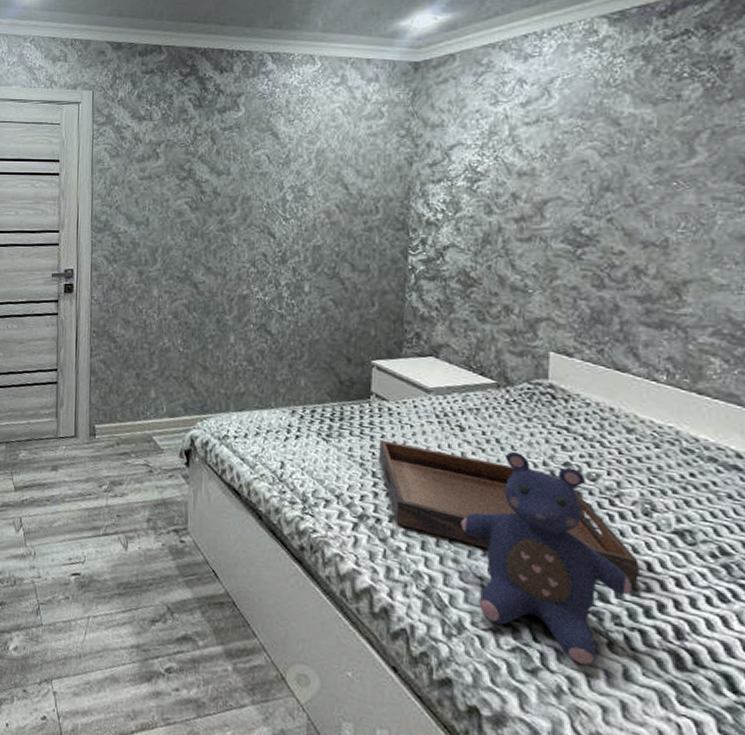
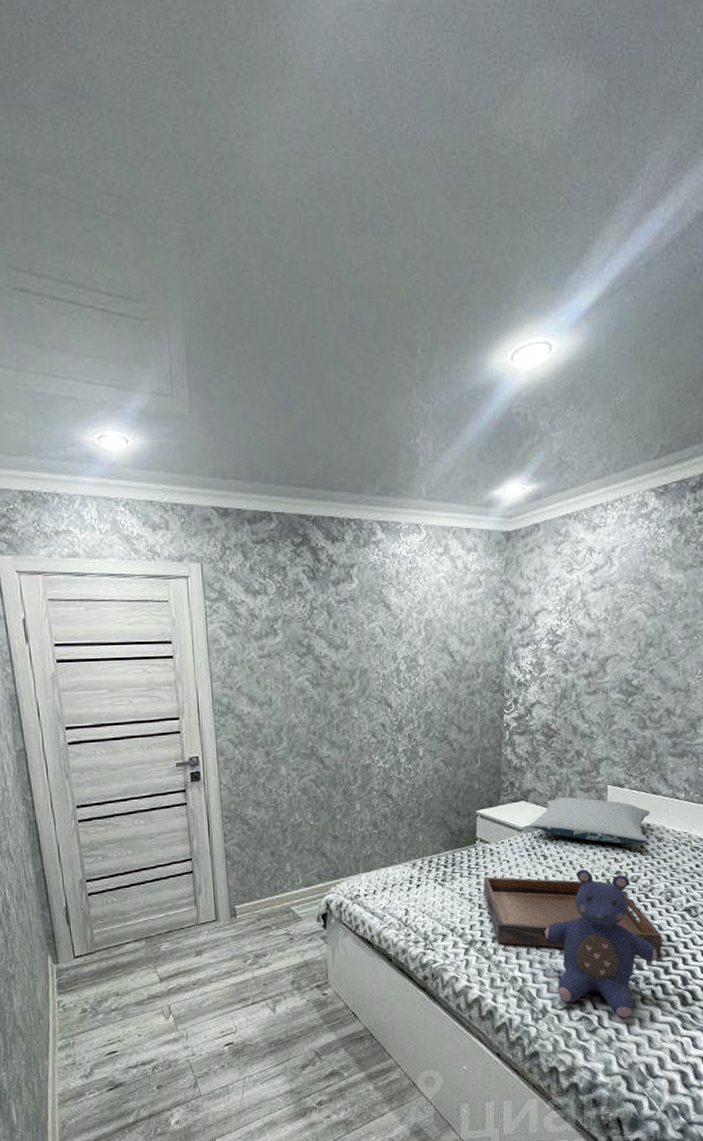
pillow: none [440,359,613,432] -> present [529,797,650,844]

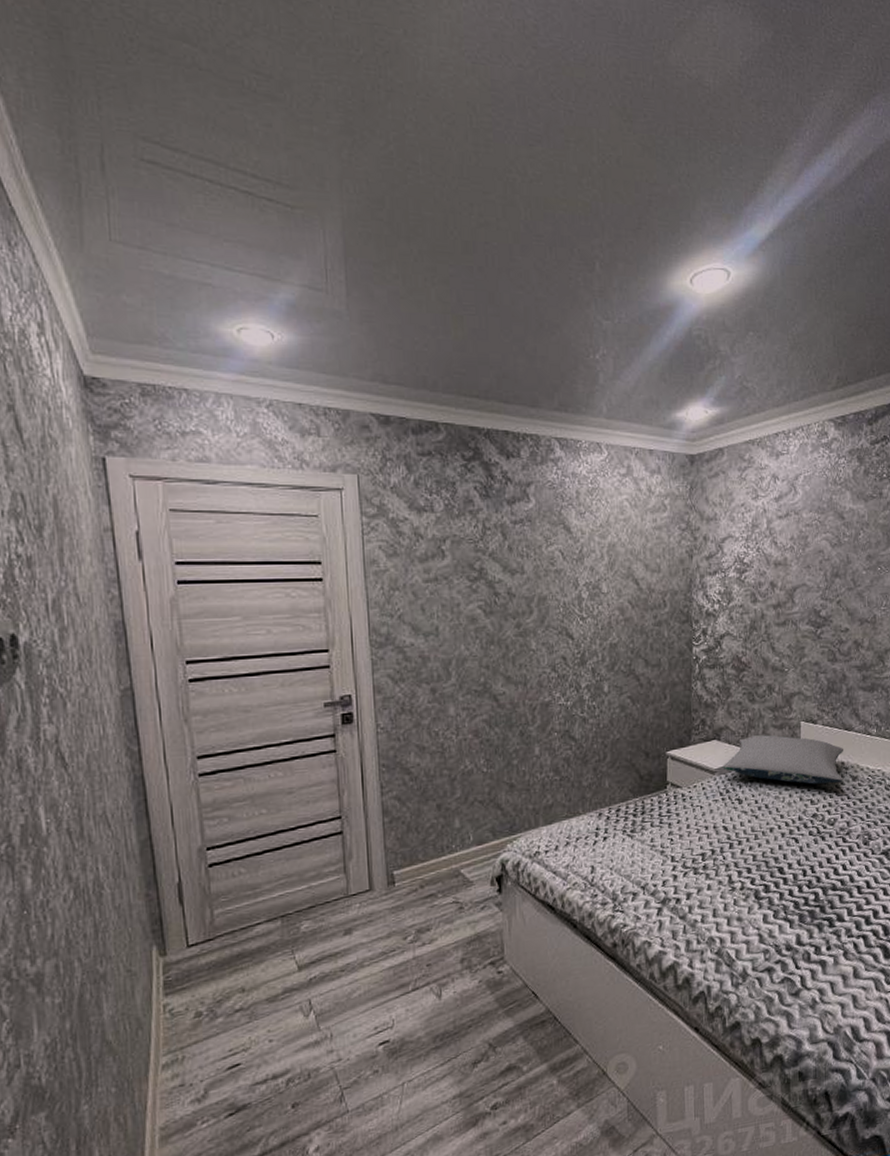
serving tray: present [484,876,662,955] -> none [676,824,862,904]
teddy bear: present [544,870,658,1018] -> none [742,813,858,976]

